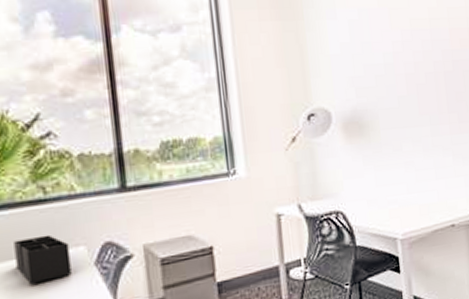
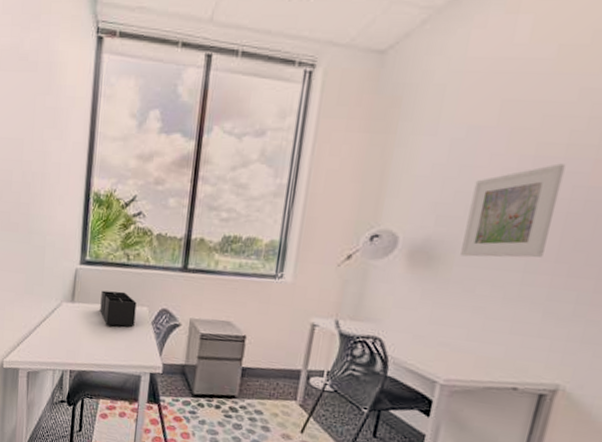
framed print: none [376,34,439,121] -> present [460,163,566,258]

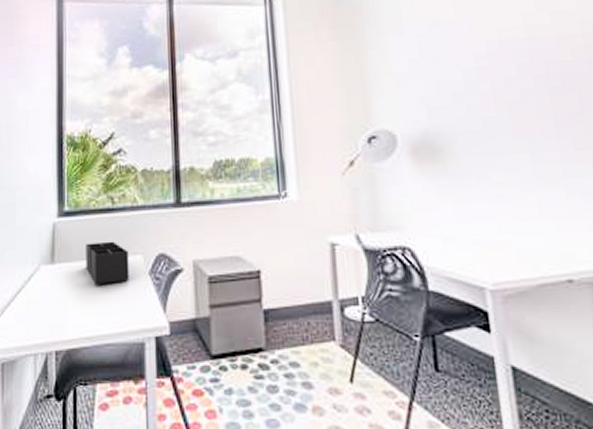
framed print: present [460,163,566,258] -> none [453,44,543,145]

